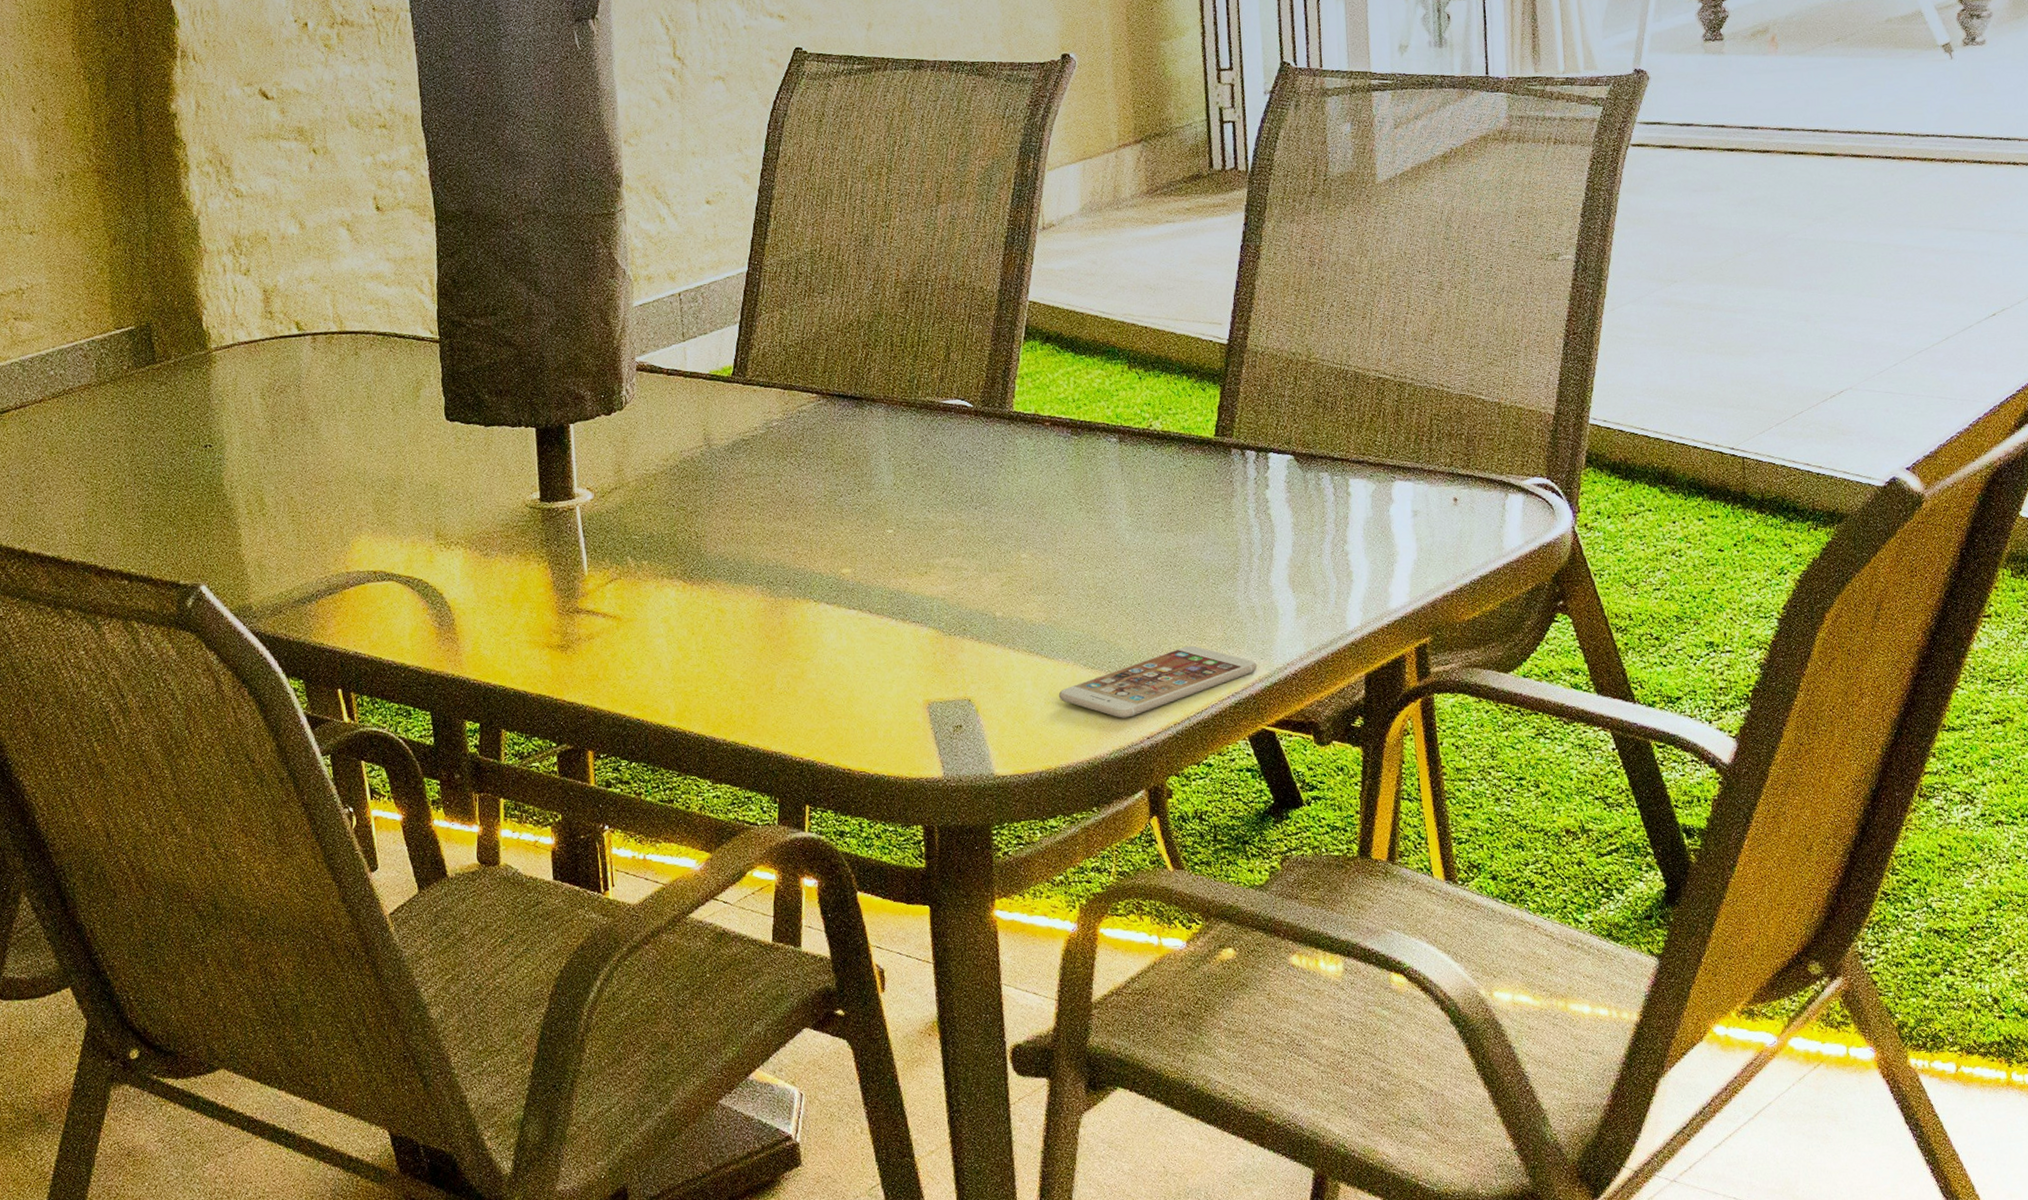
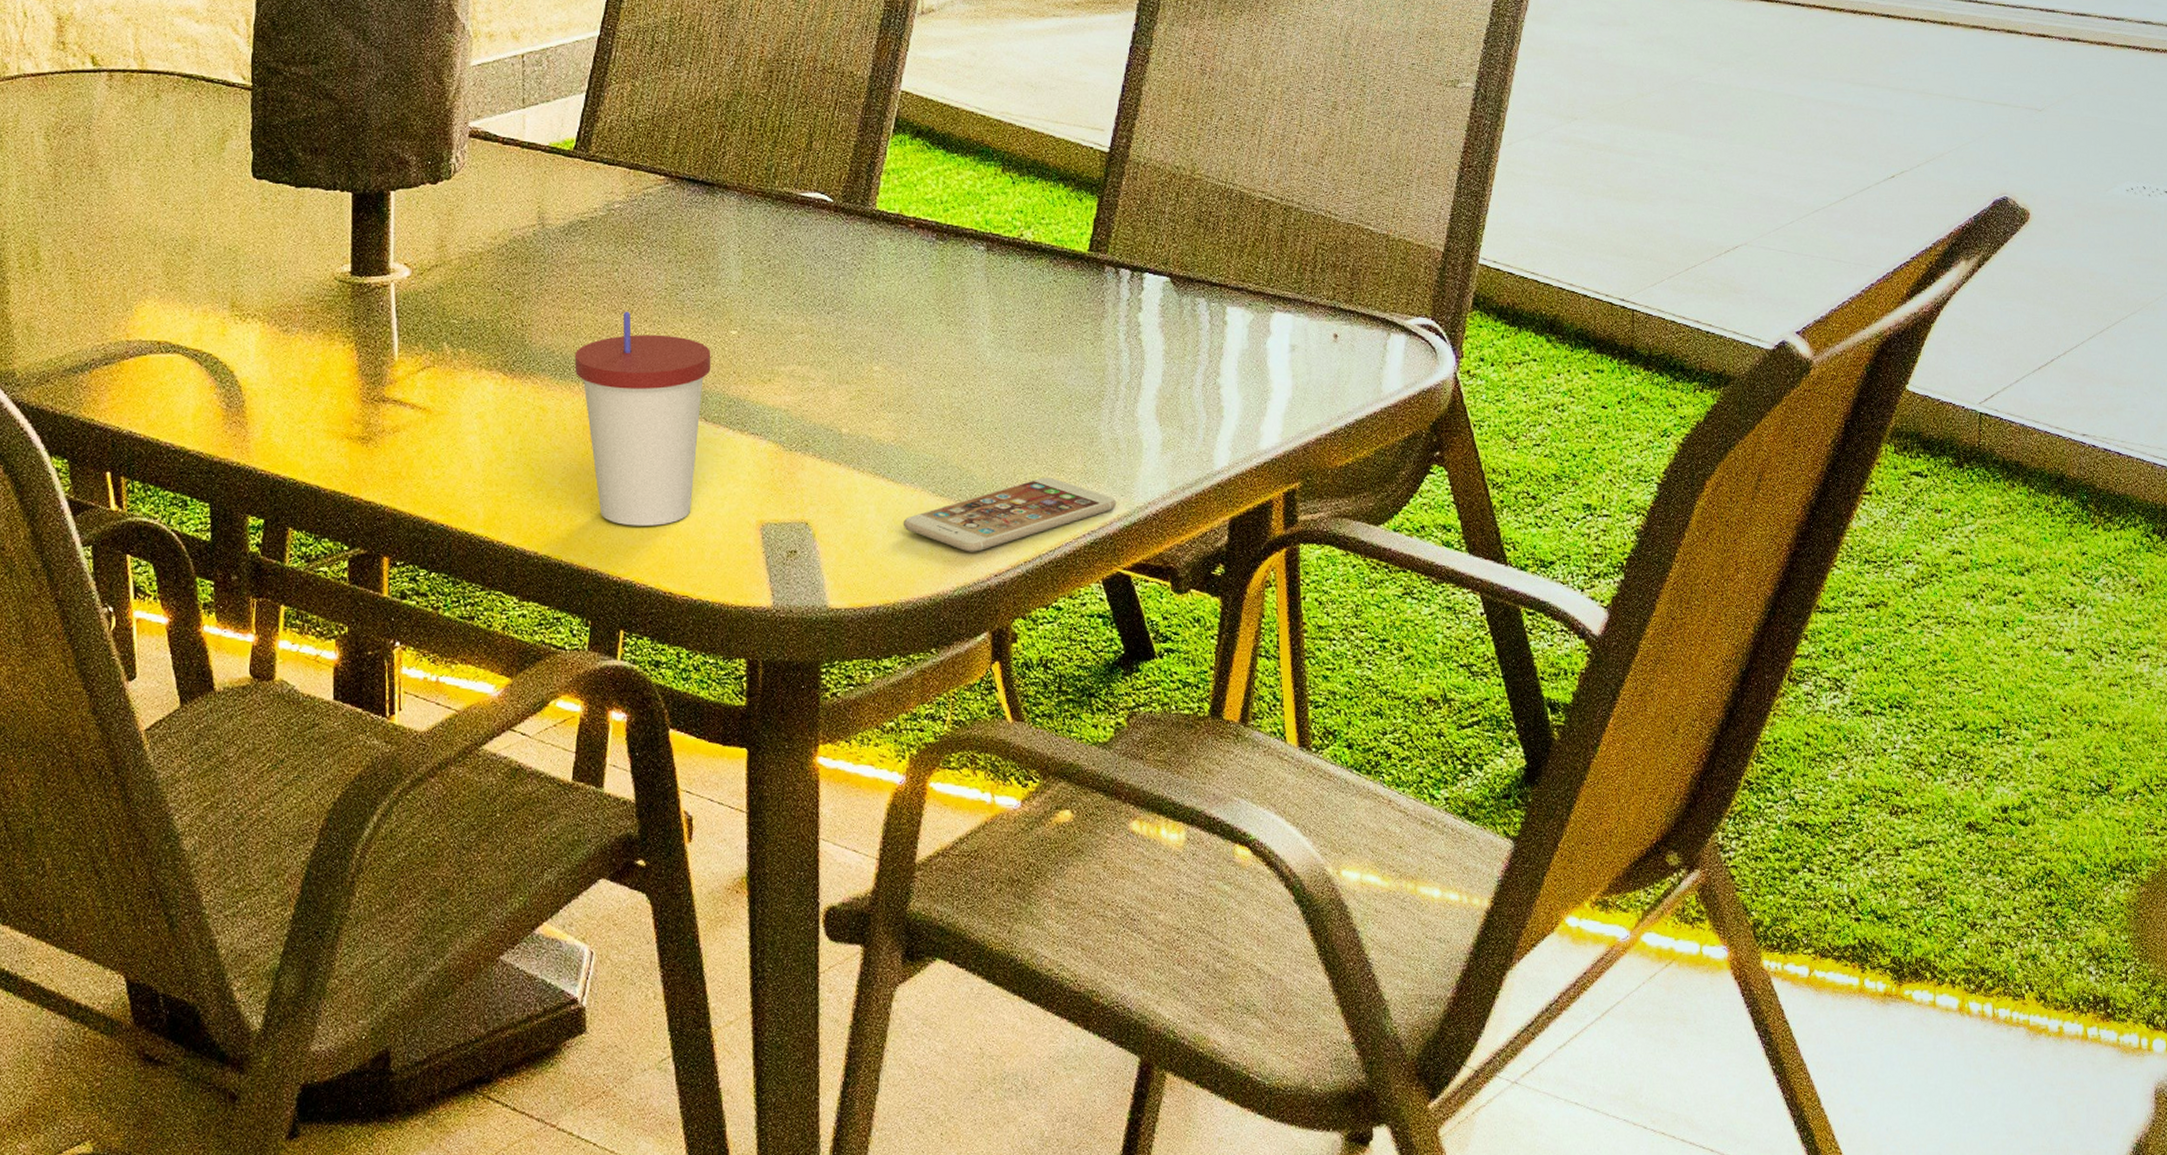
cup: none [746,518,872,711] -> present [574,311,711,526]

